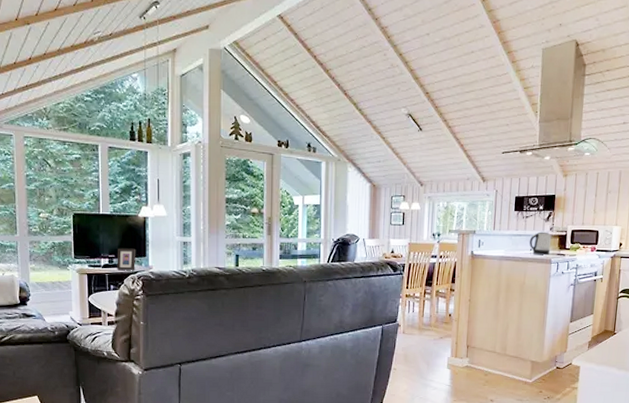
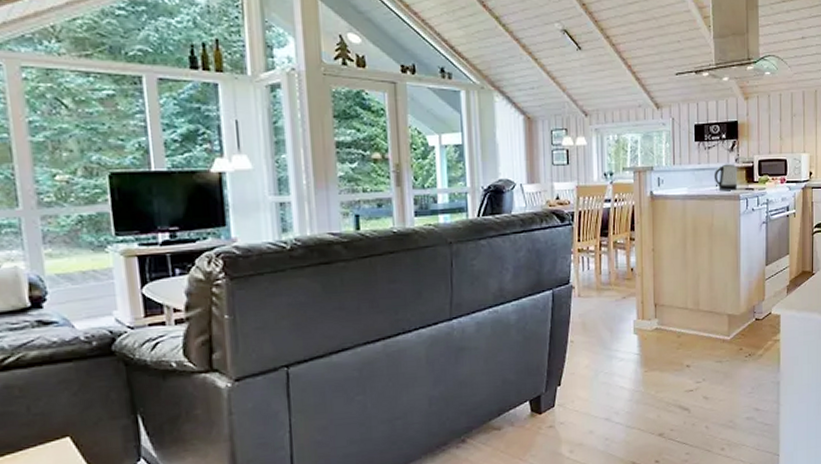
picture frame: present [117,248,136,271] -> none [181,216,212,248]

